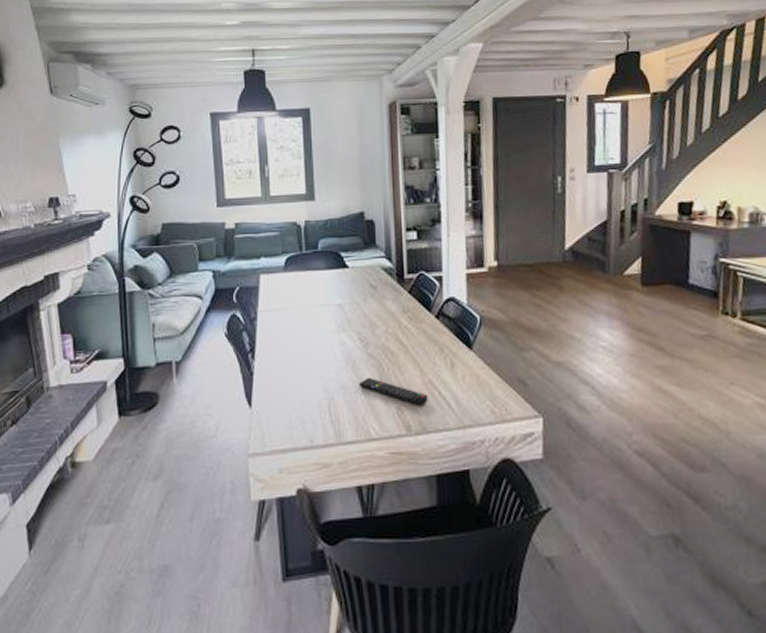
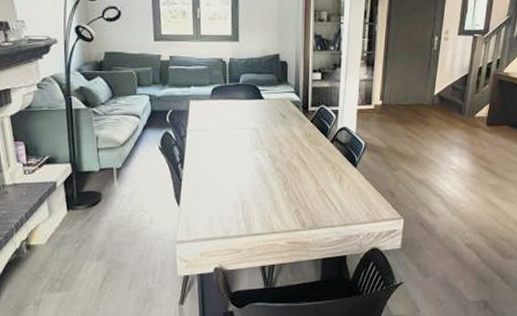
remote control: present [358,377,428,406] -> none [266,185,320,209]

